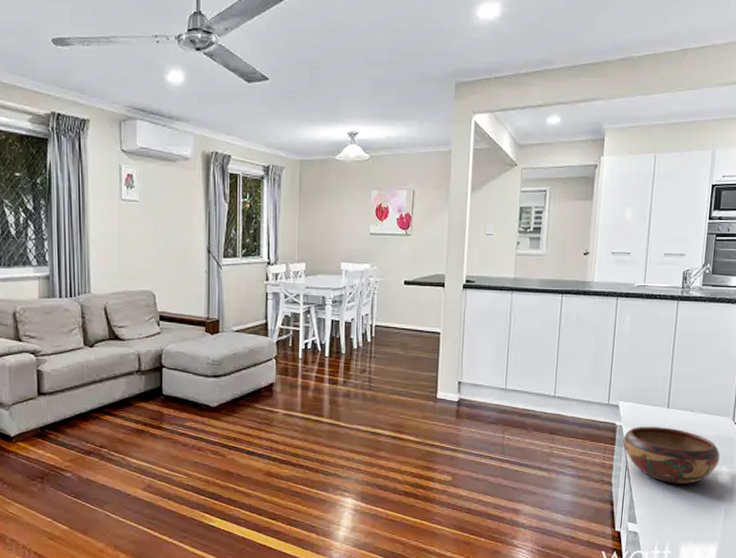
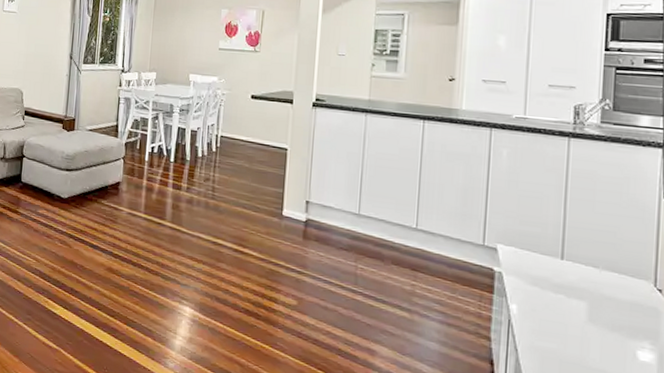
decorative bowl: present [623,427,720,484] -> none [504,276,639,356]

